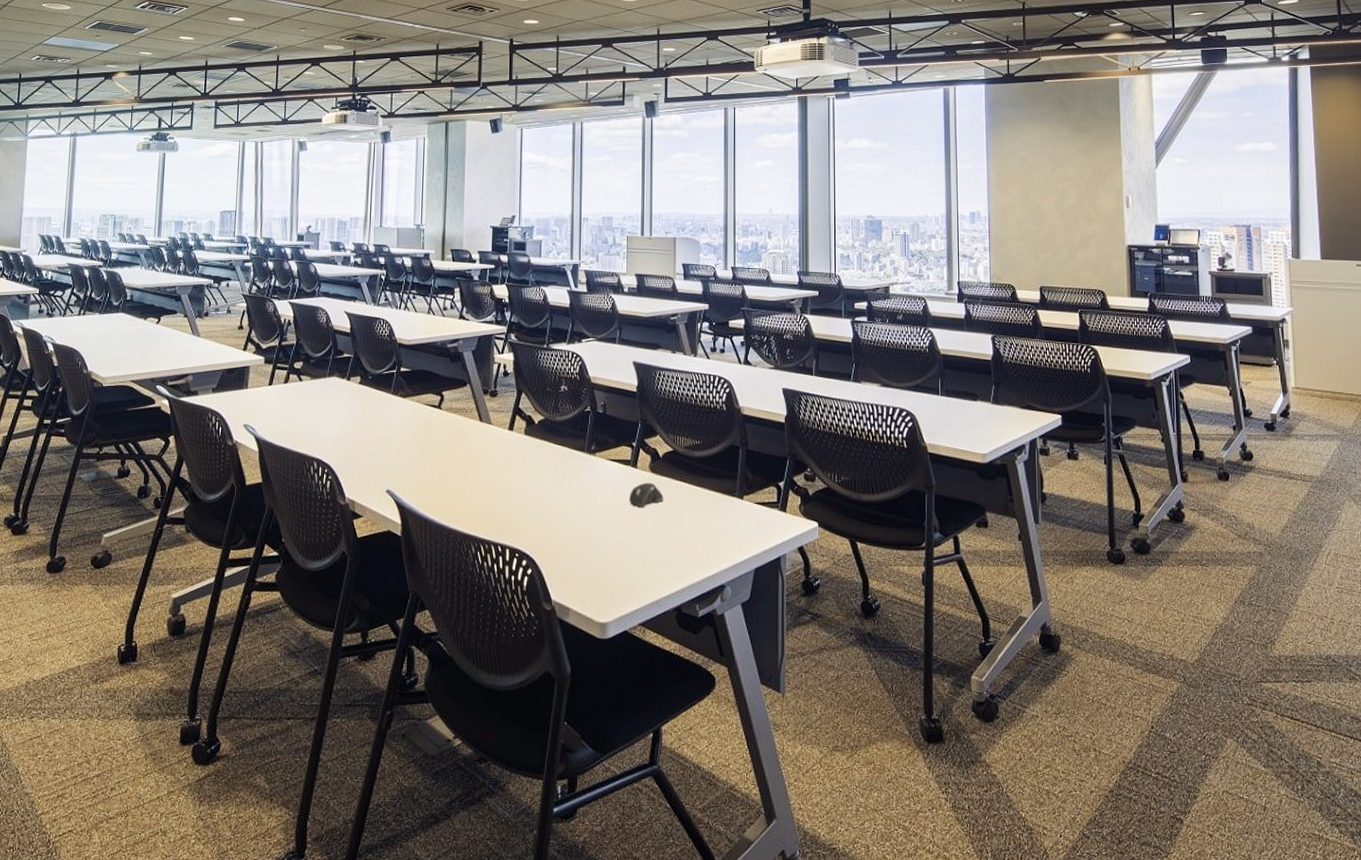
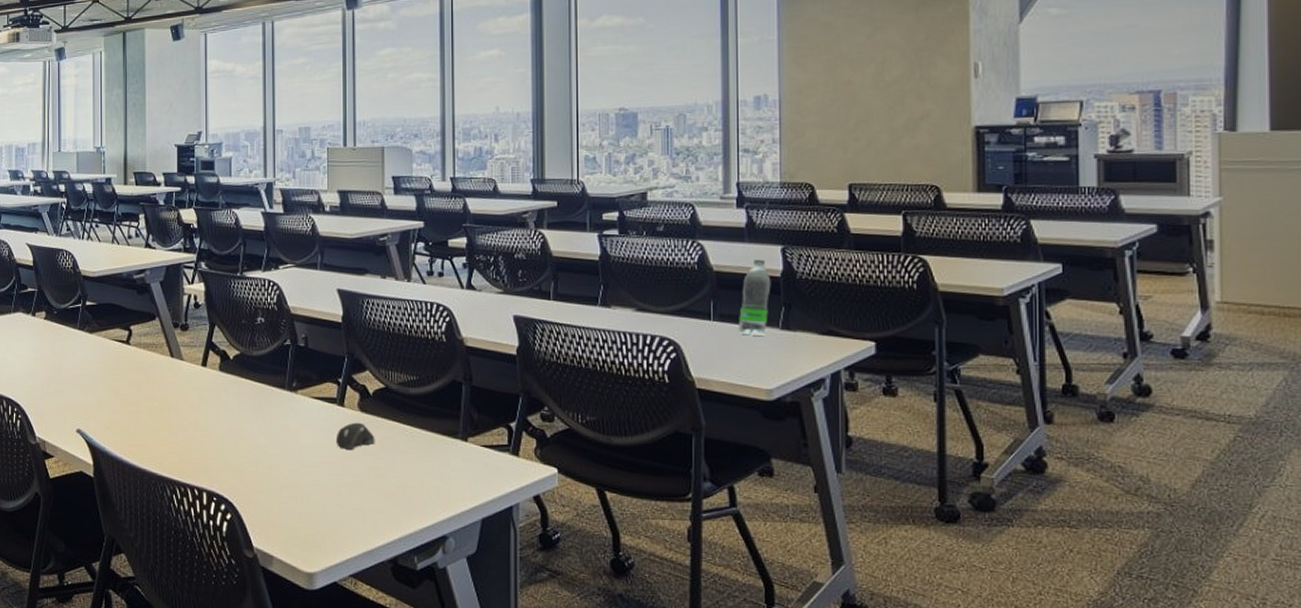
bottle: none [960,345,984,409] -> present [739,259,771,335]

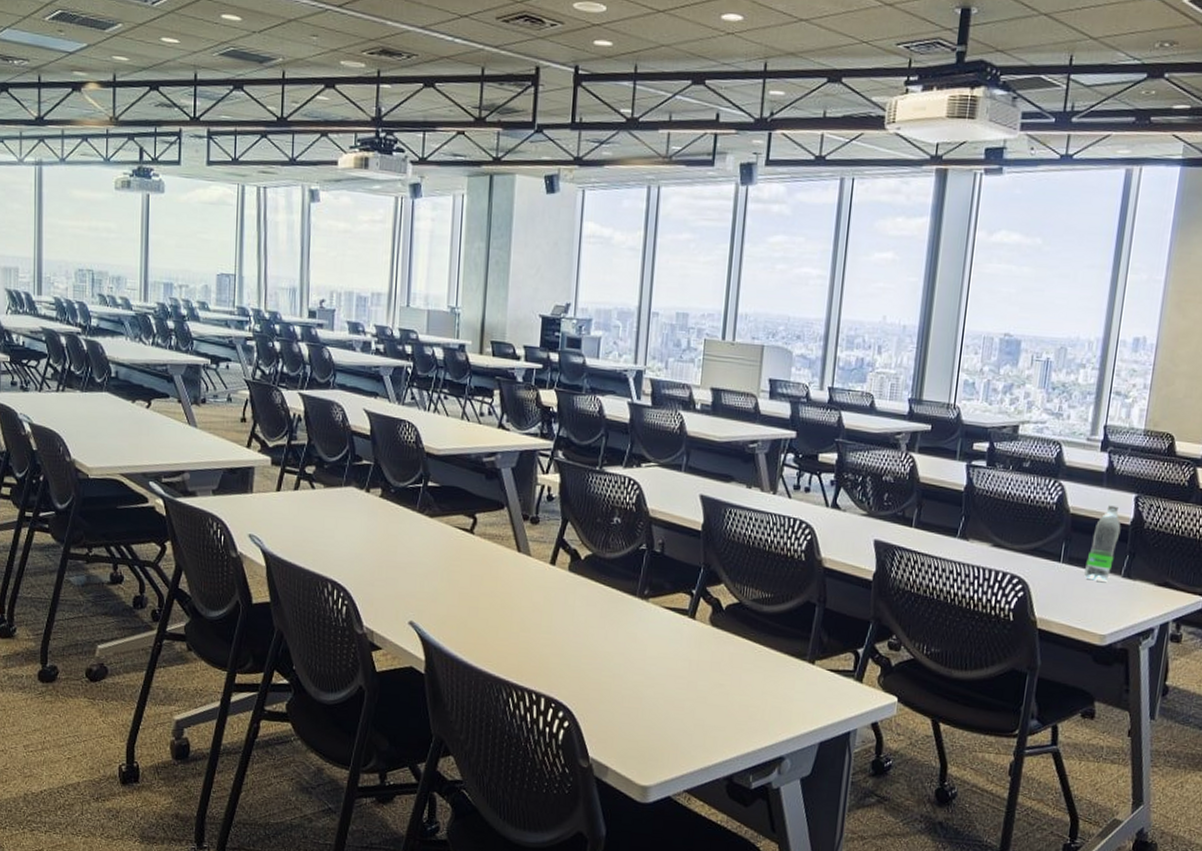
computer mouse: present [335,422,375,449] -> none [683,636,724,664]

